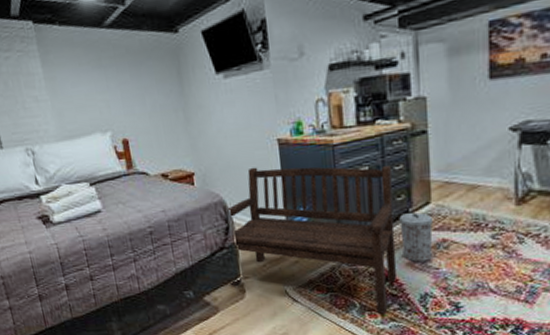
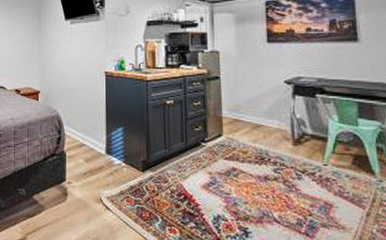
bench: present [225,165,398,314] -> none [56,91,195,231]
trash can: present [399,212,433,263] -> none [197,142,224,187]

